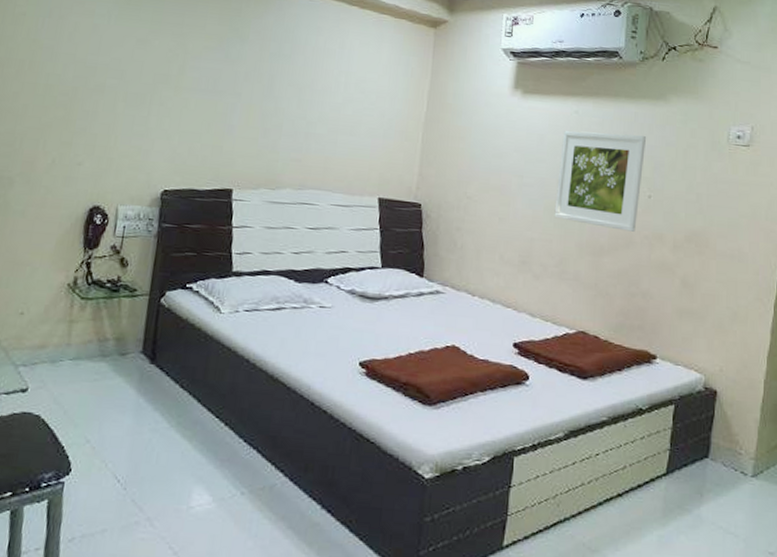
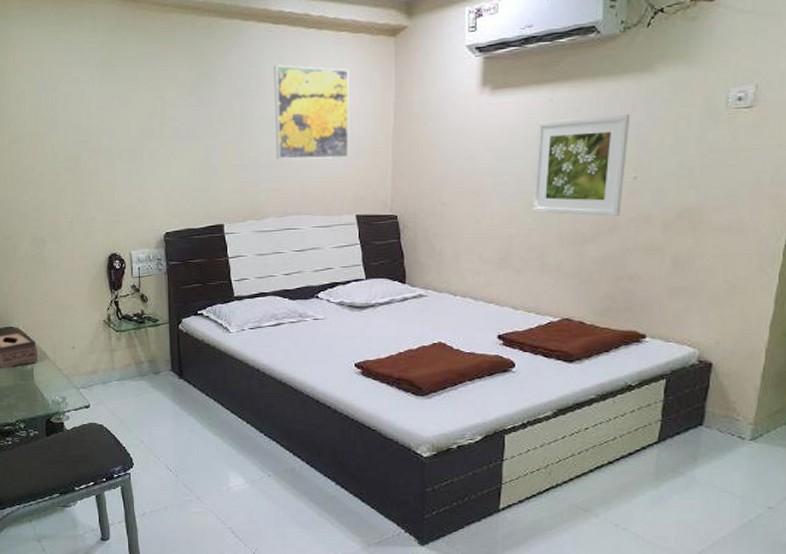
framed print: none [301,34,387,138] -> present [274,65,350,160]

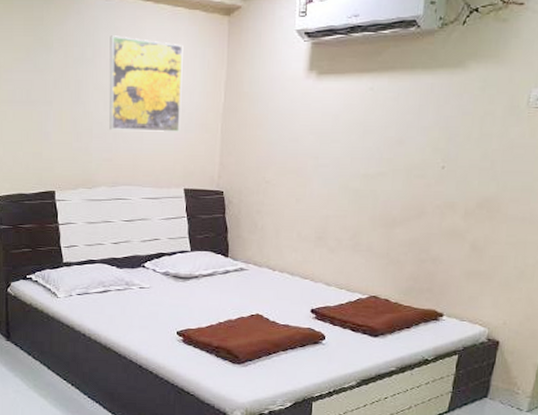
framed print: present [532,113,631,216] -> none [348,106,443,202]

